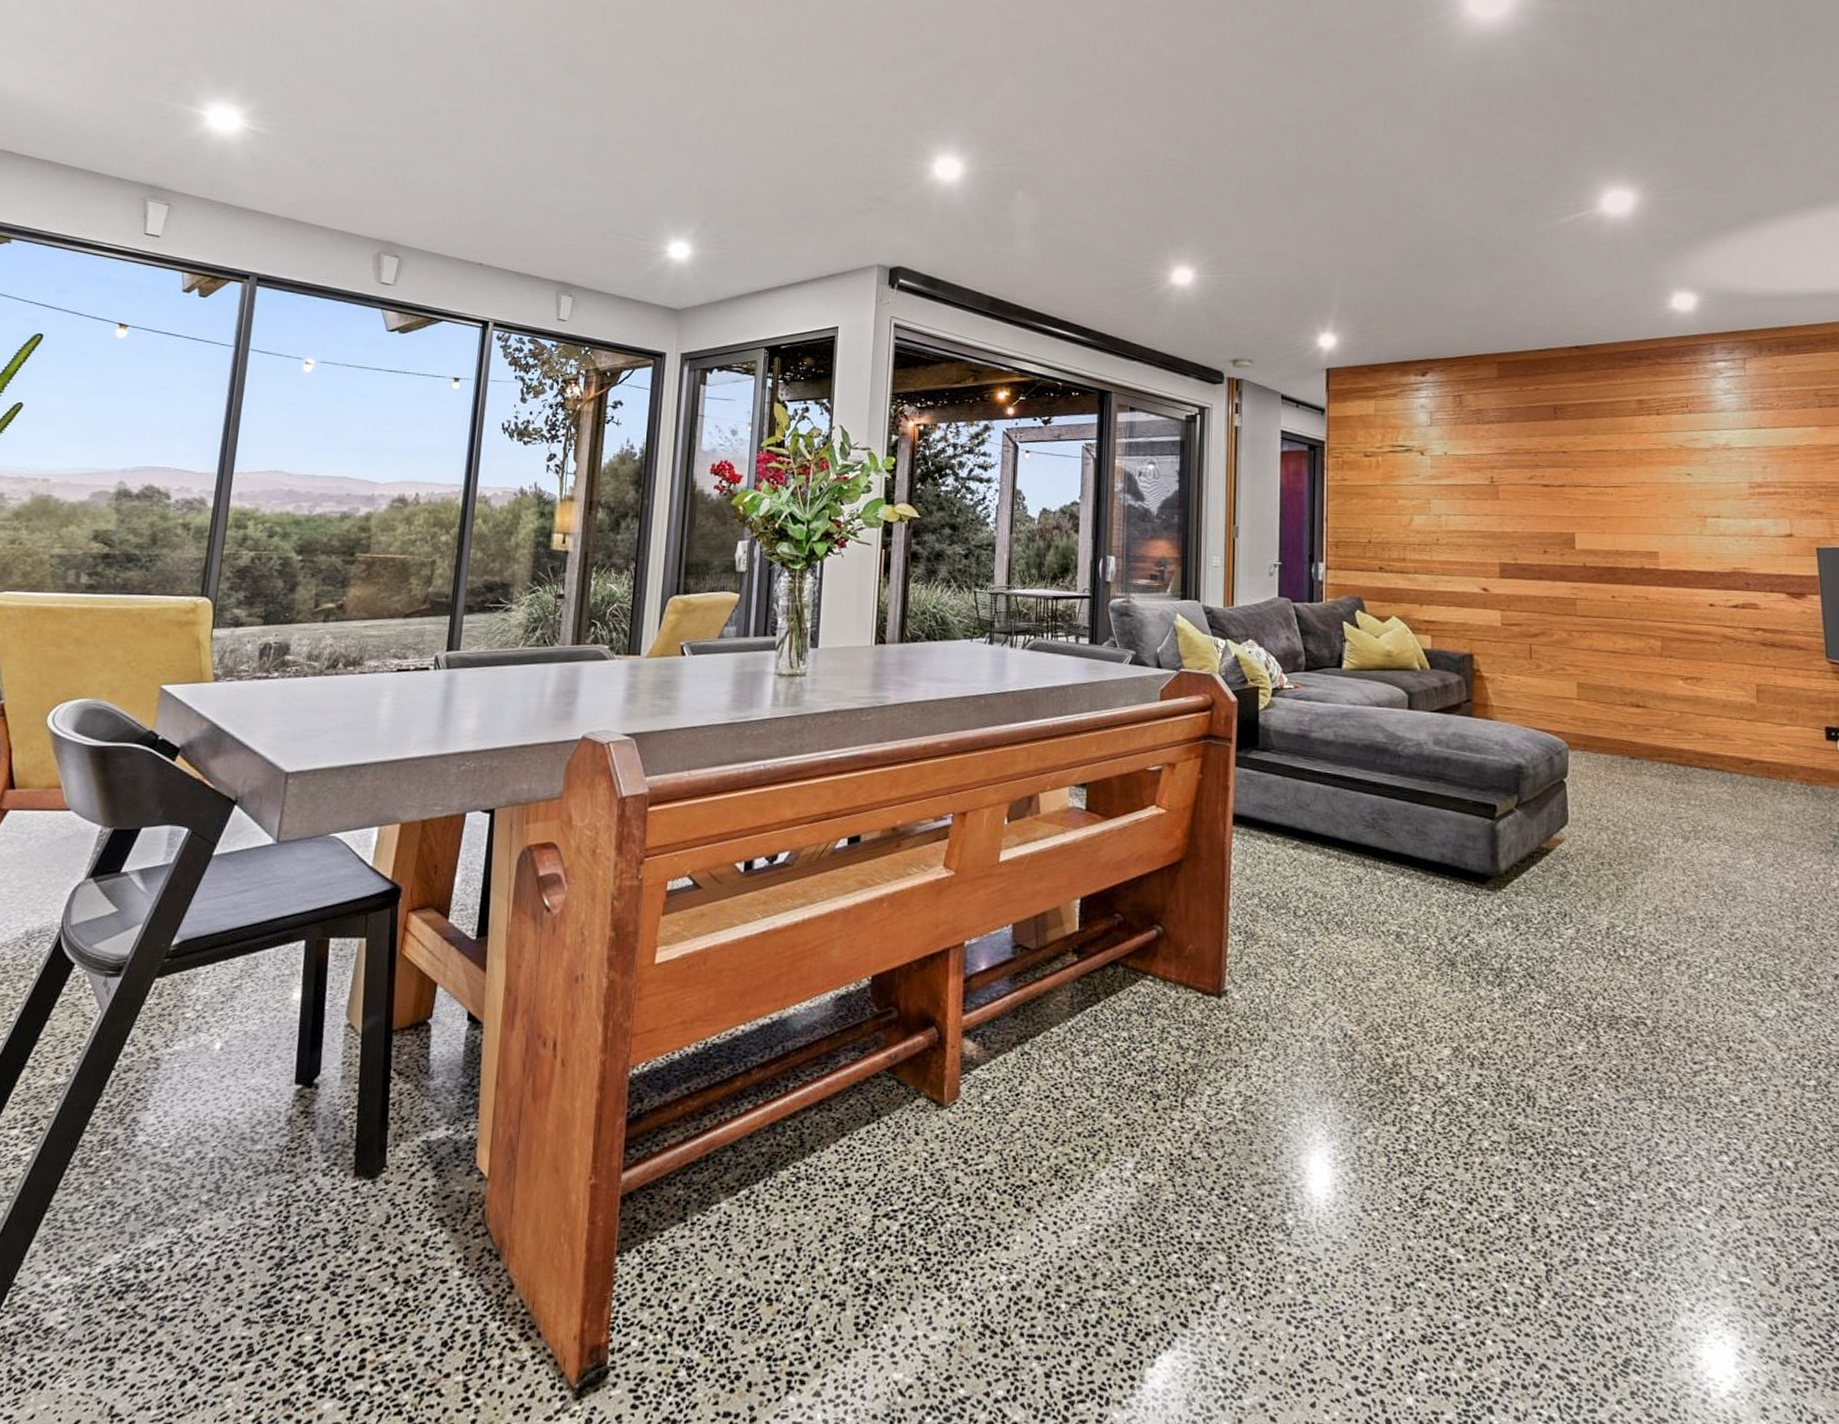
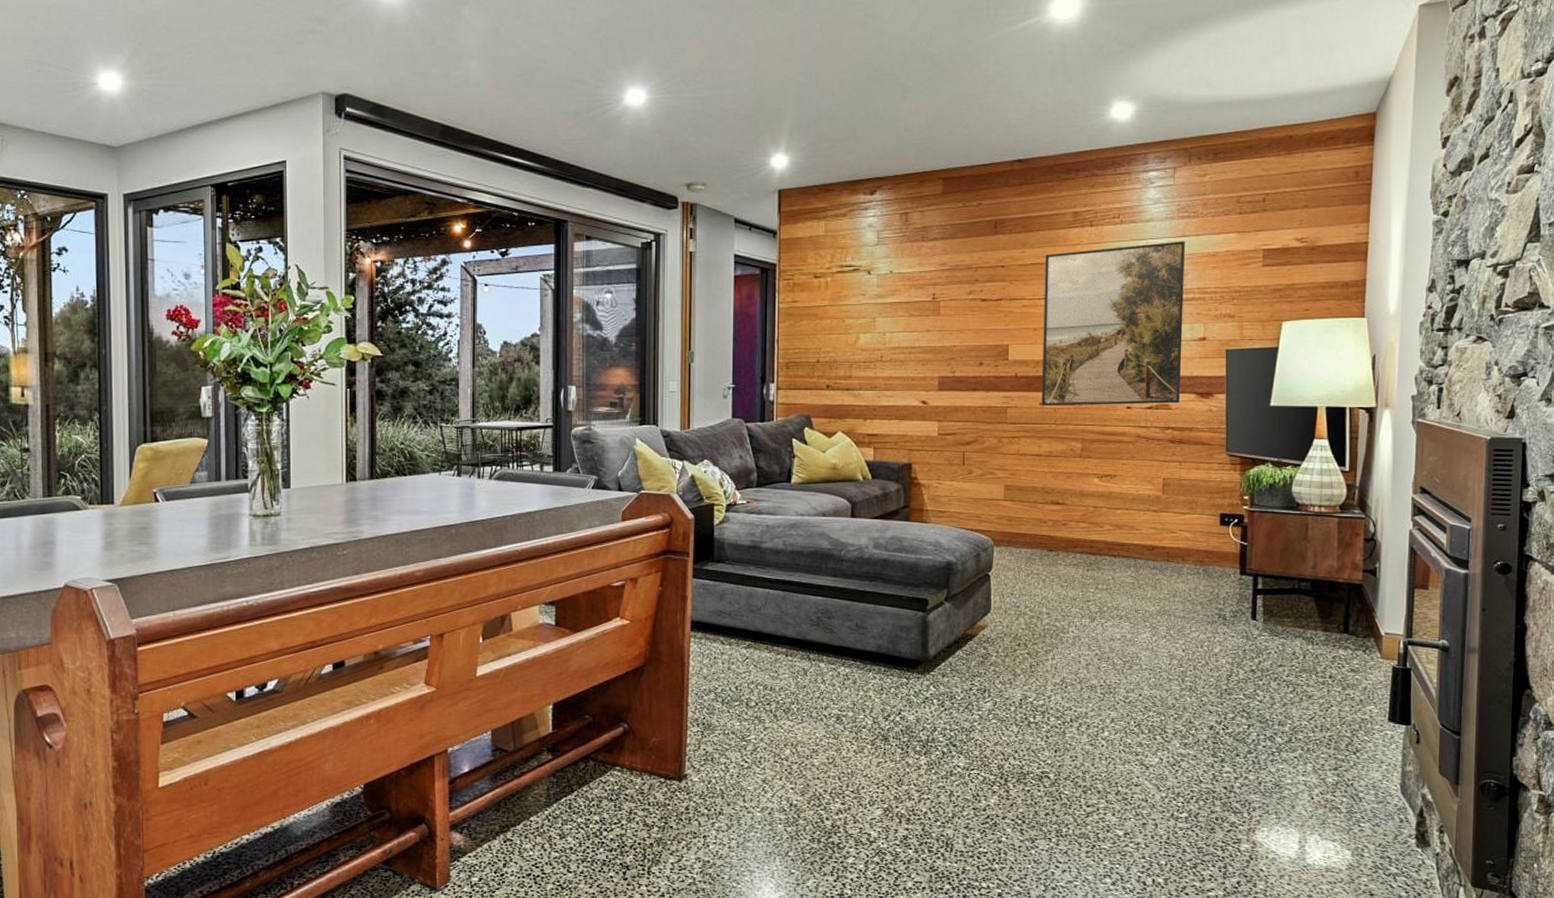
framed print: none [1609,432,1769,604] -> present [1041,241,1185,406]

